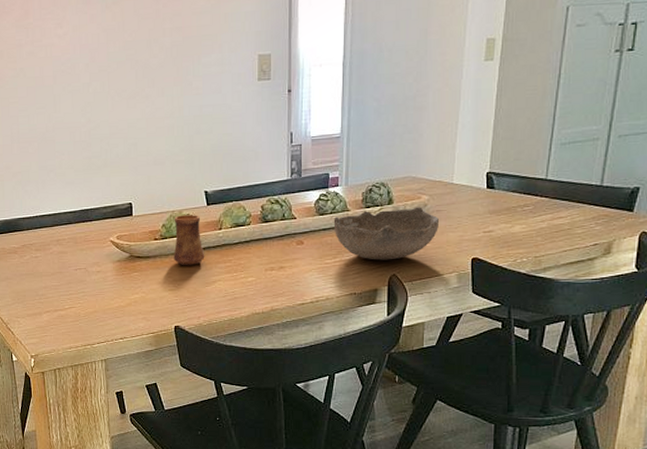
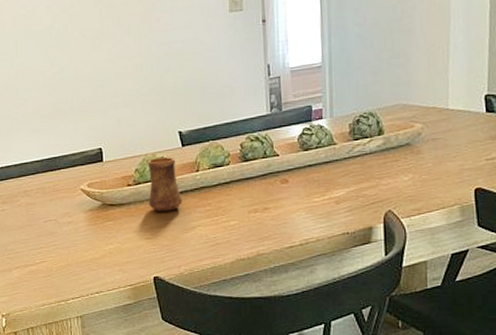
bowl: present [333,207,439,260] -> none [319,136,436,196]

